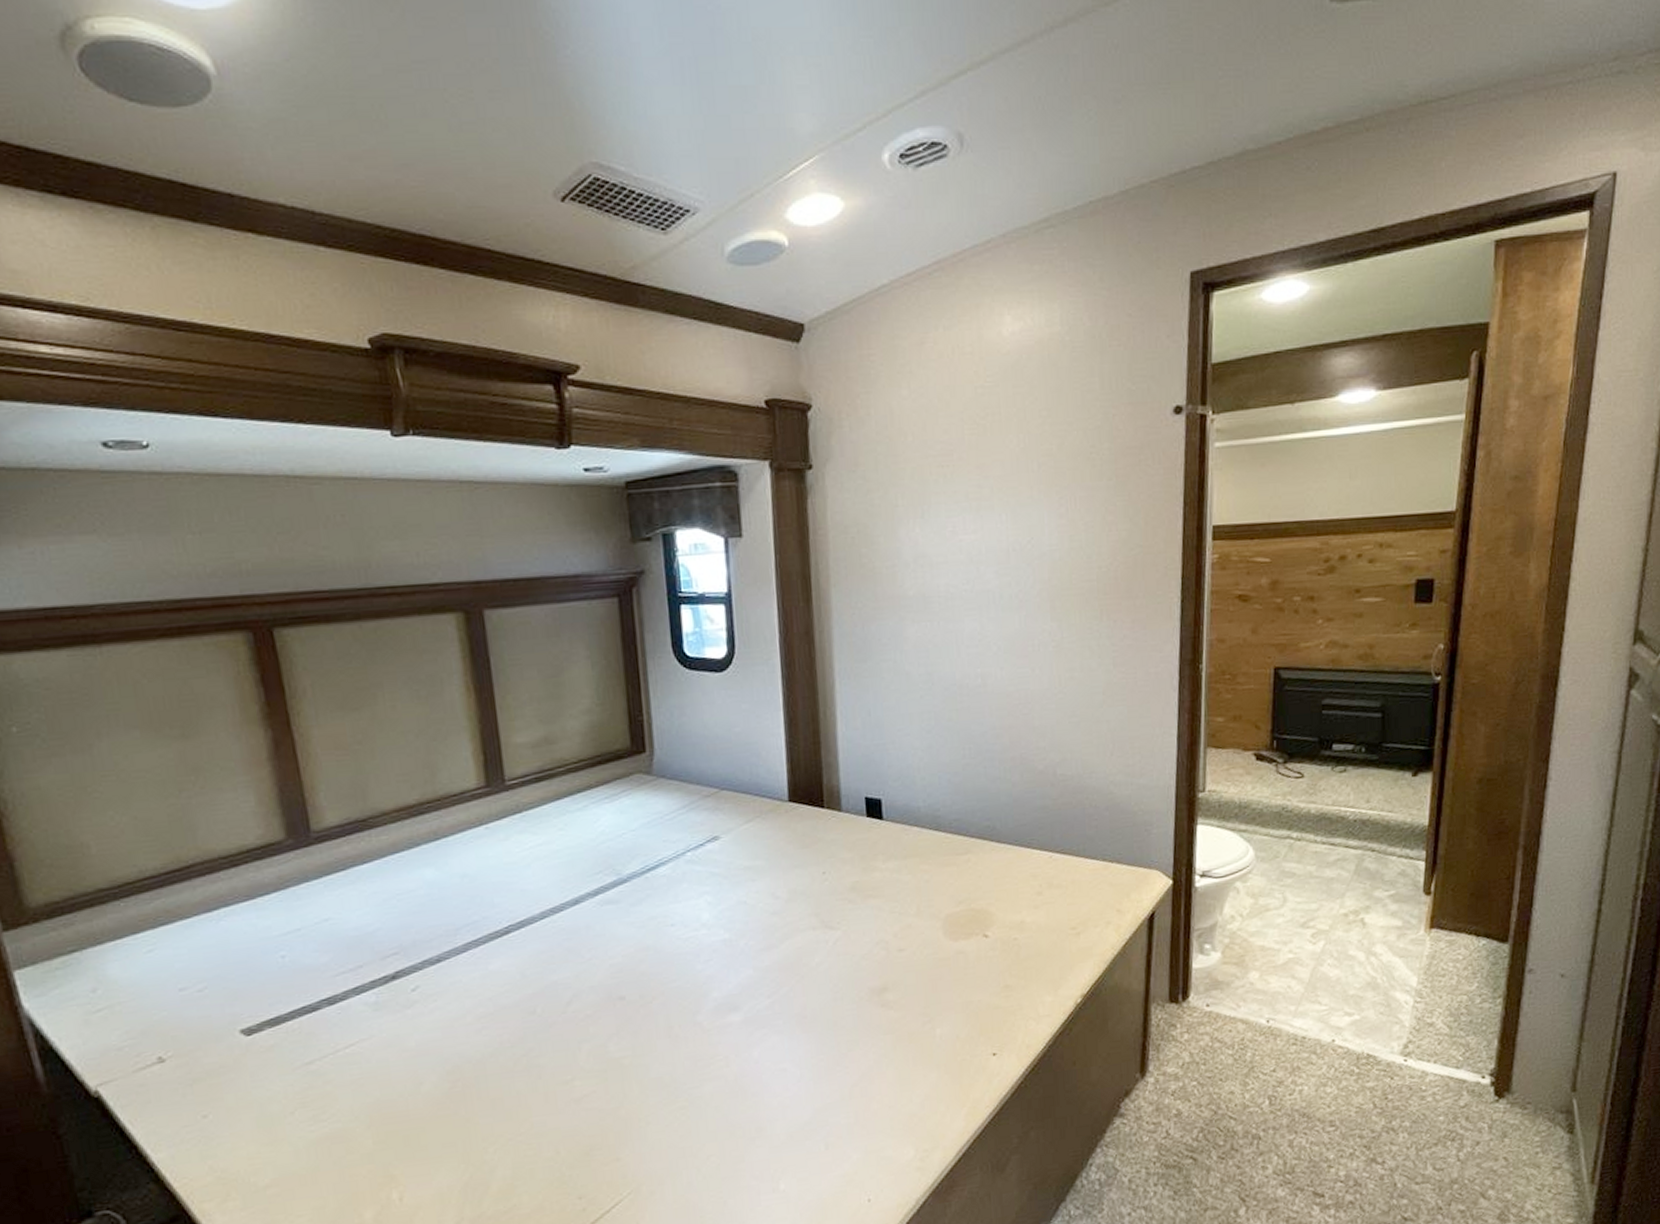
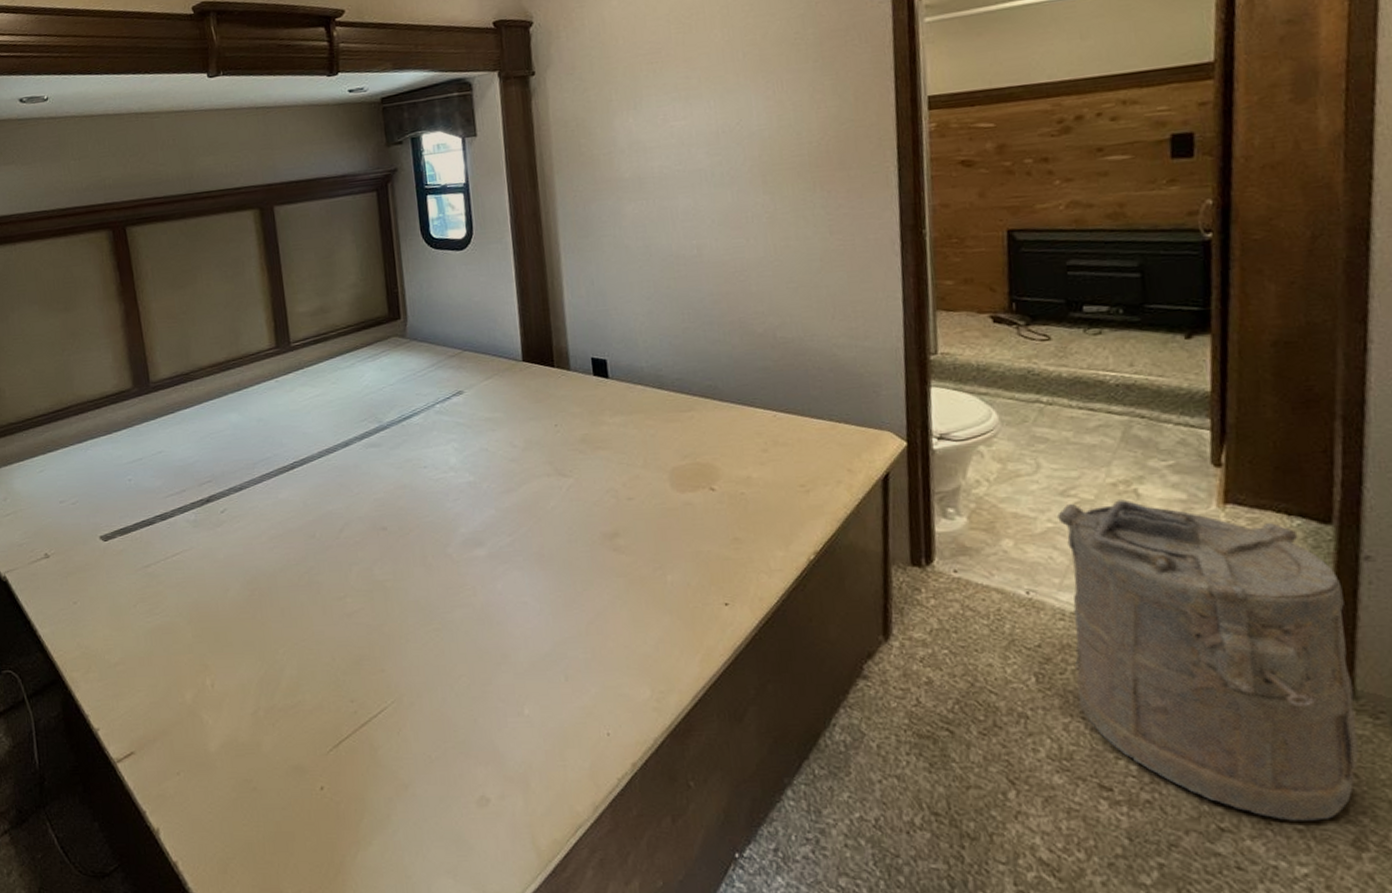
laundry hamper: none [1298,928,1510,1205] -> present [1057,499,1359,821]

